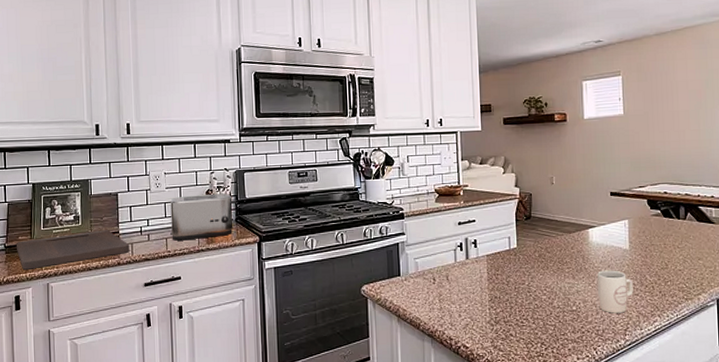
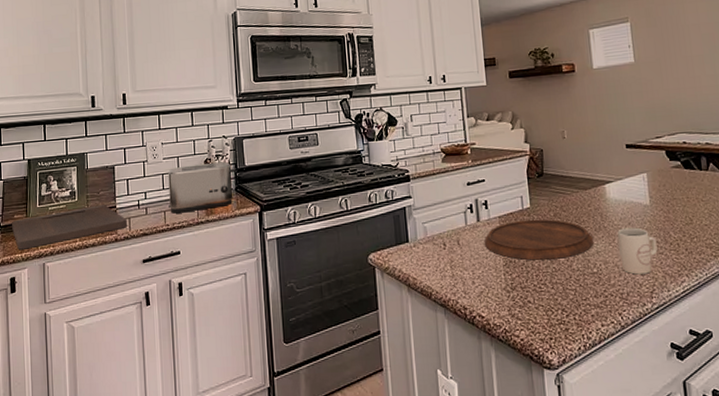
cutting board: none [472,259,574,297] -> present [485,219,593,260]

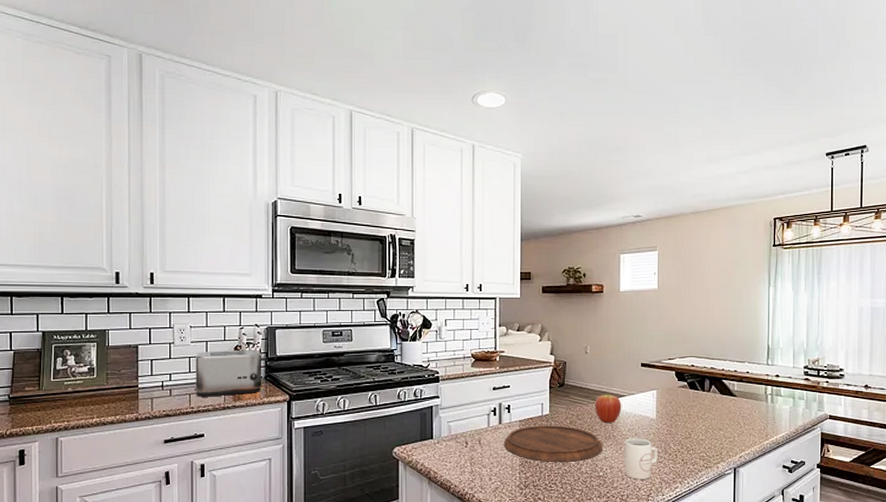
cutting board: present [12,205,128,250] -> none [23,383,150,422]
fruit: none [579,180,610,213] -> present [594,393,622,423]

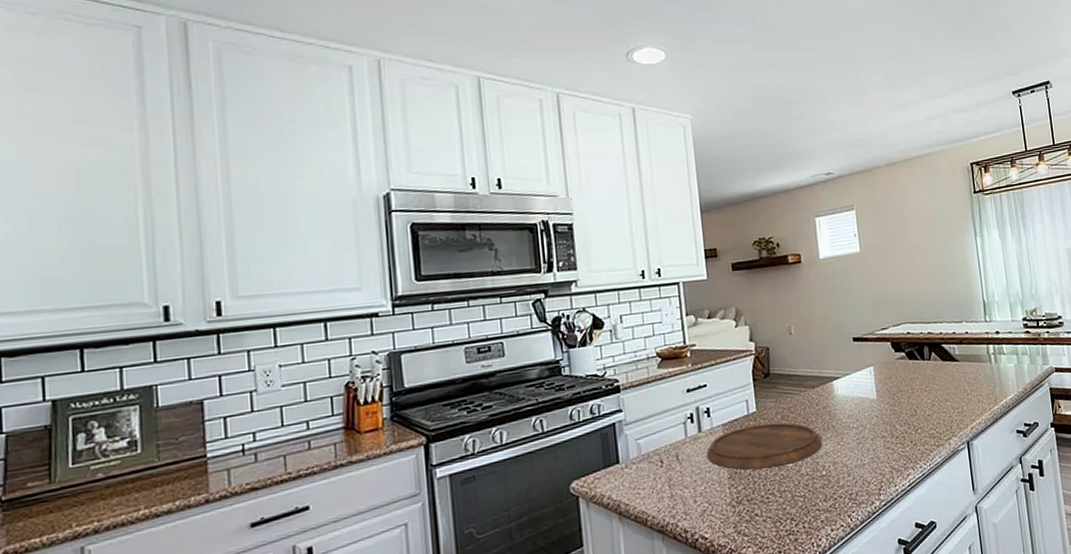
toaster: present [194,350,267,398] -> none [289,383,392,458]
fruit: present [594,393,622,423] -> none [806,377,838,412]
mug: present [623,438,658,480] -> none [845,423,885,473]

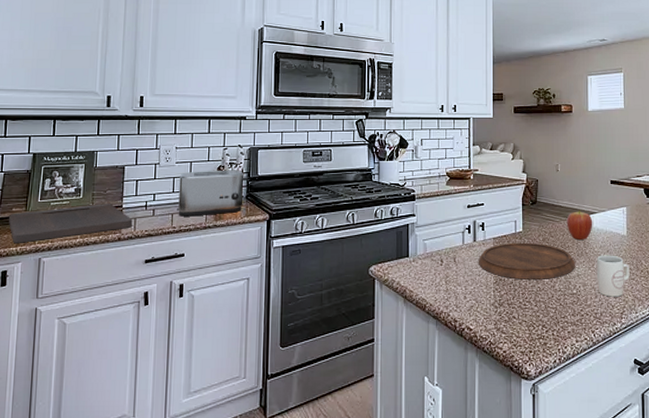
cutting board: none [23,454,226,532] -> present [9,204,133,243]
toaster: none [289,383,392,458] -> present [177,170,249,218]
fruit: none [806,377,838,412] -> present [566,210,593,240]
mug: none [845,423,885,473] -> present [596,255,630,297]

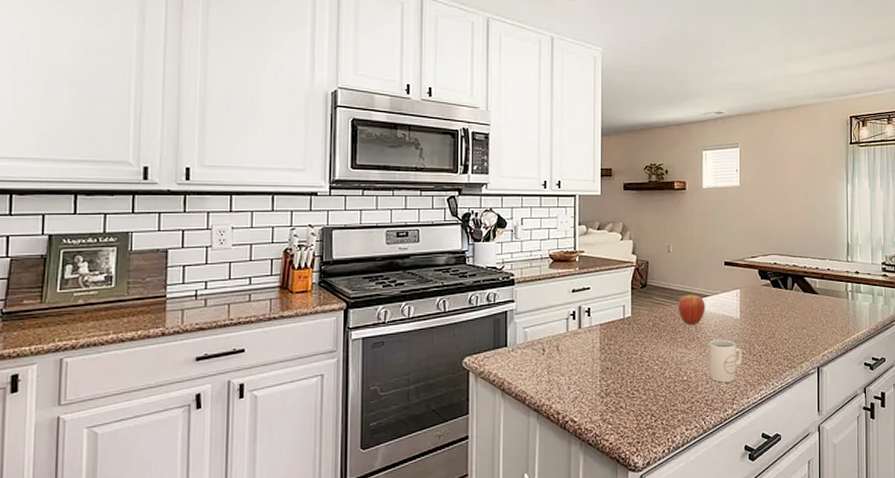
cutting board: present [9,204,133,243] -> none [19,293,180,342]
toaster: present [177,170,249,218] -> none [234,253,322,308]
cutting board: present [479,242,575,280] -> none [584,328,686,368]

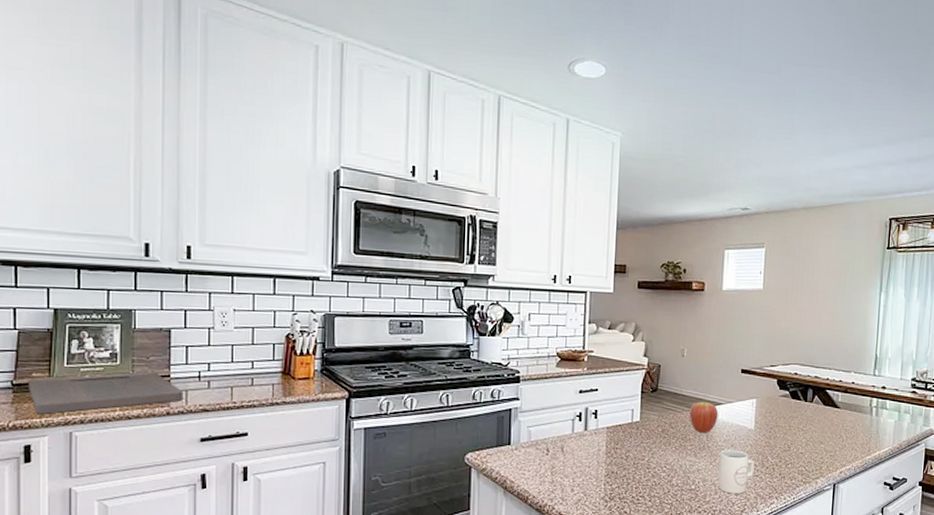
cutting board: none [19,293,180,342] -> present [29,372,184,414]

